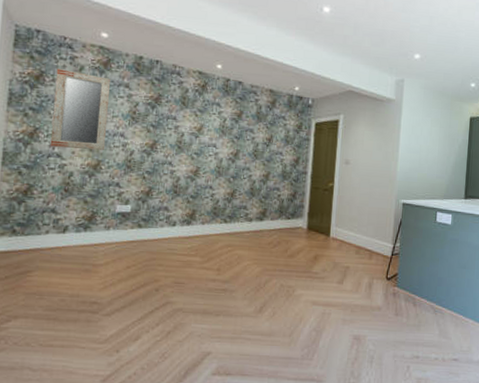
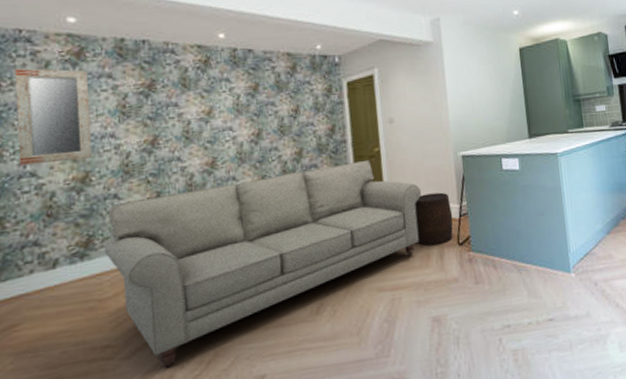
sofa: none [102,190,362,329] -> present [104,159,421,368]
stool: none [353,230,386,276] -> present [415,192,454,246]

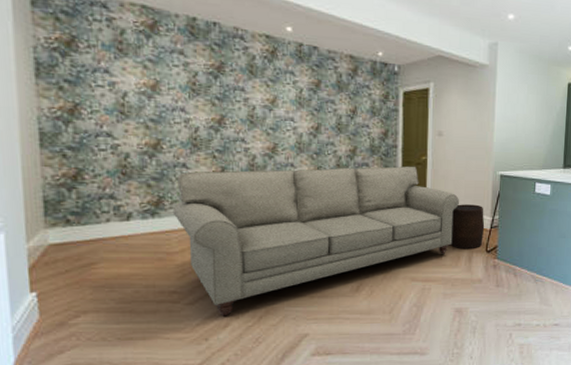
home mirror: present [14,68,93,165] -> none [91,31,164,127]

